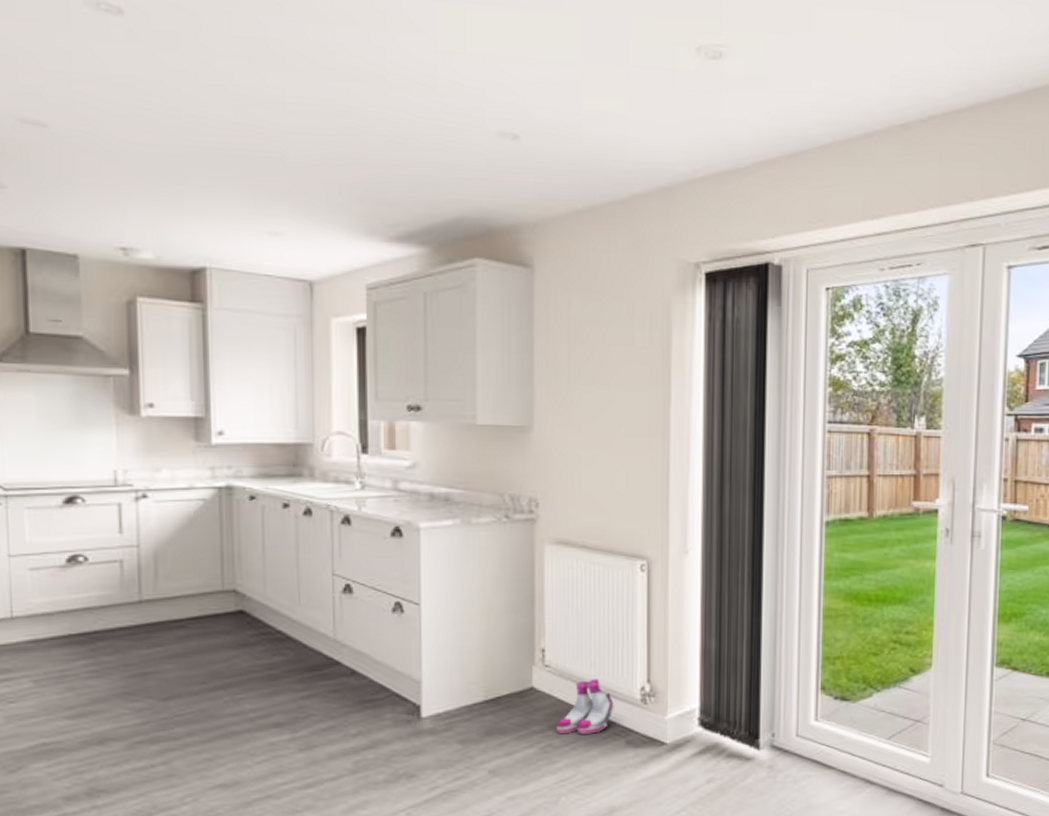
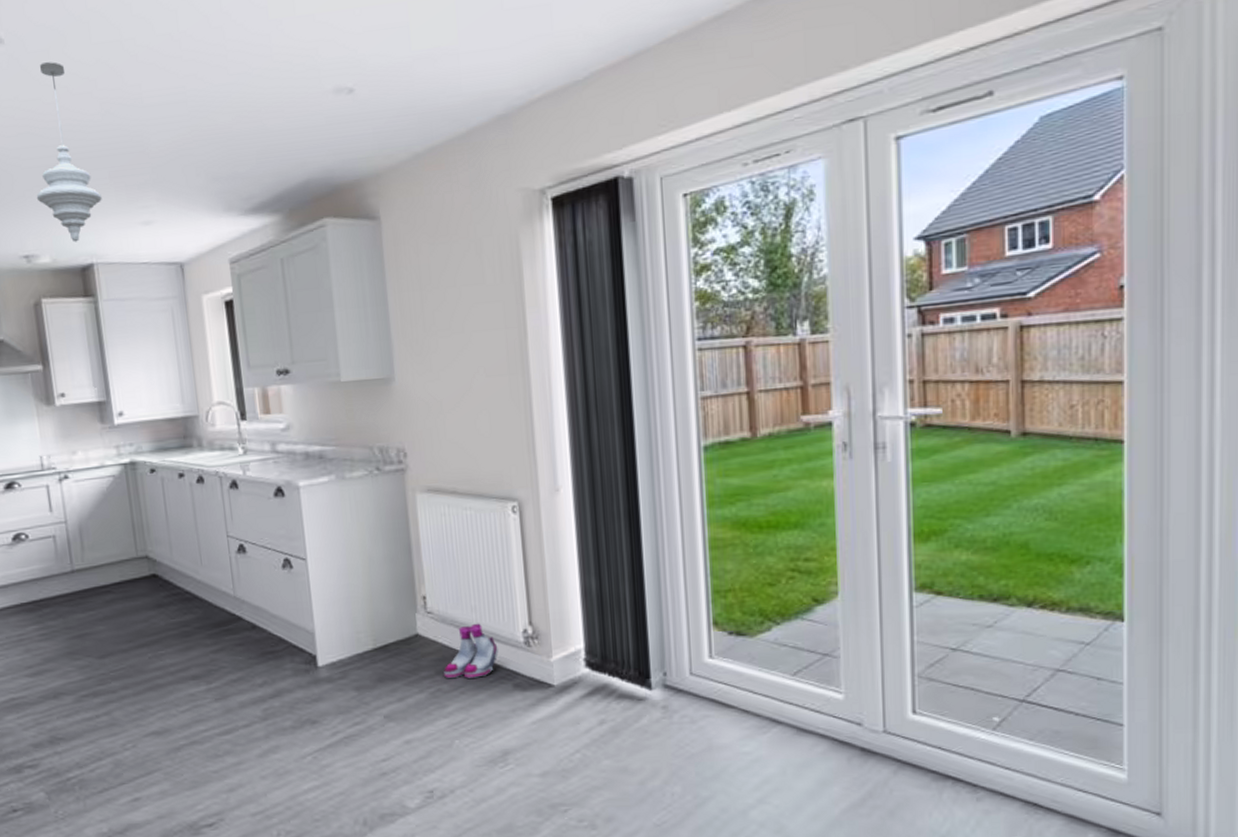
pendant light: none [144,44,225,242] -> present [36,61,102,242]

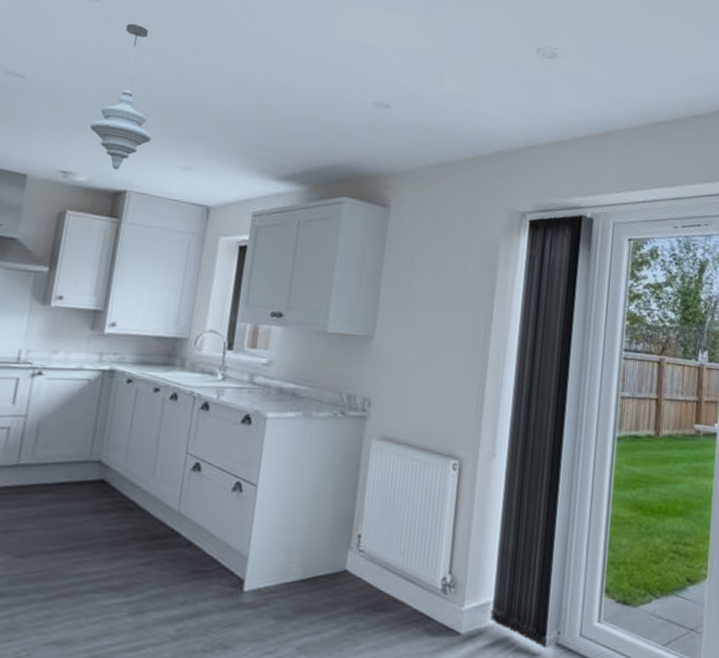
boots: present [444,623,498,679] -> none [362,566,417,619]

